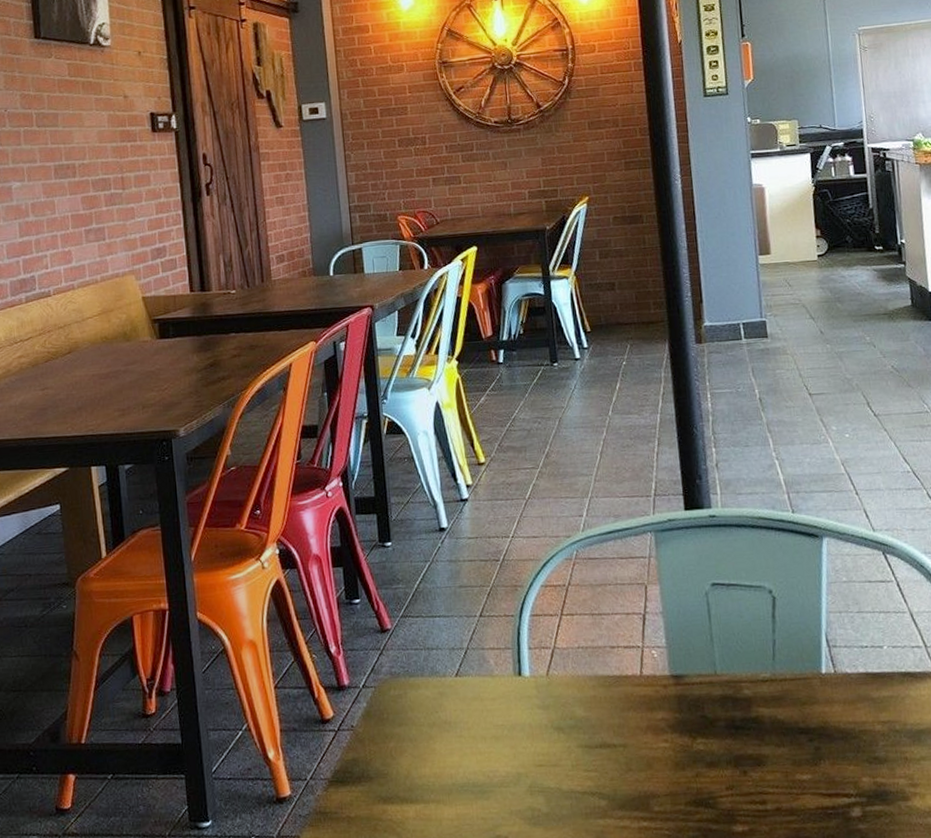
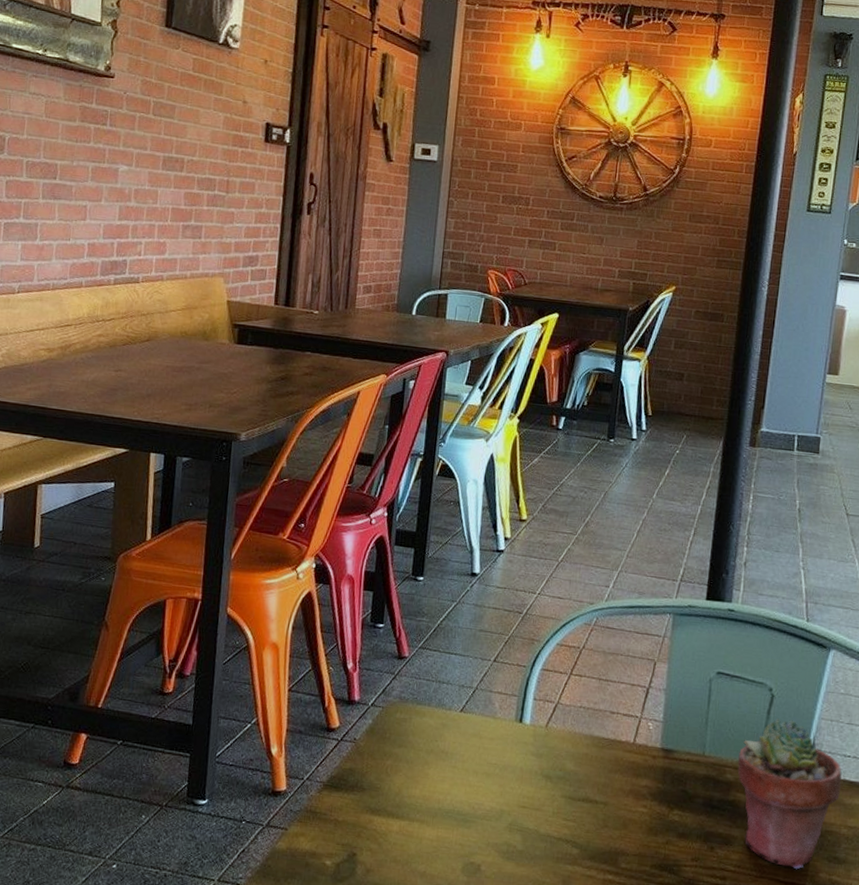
potted succulent: none [751,619,866,779] -> present [737,719,842,870]

